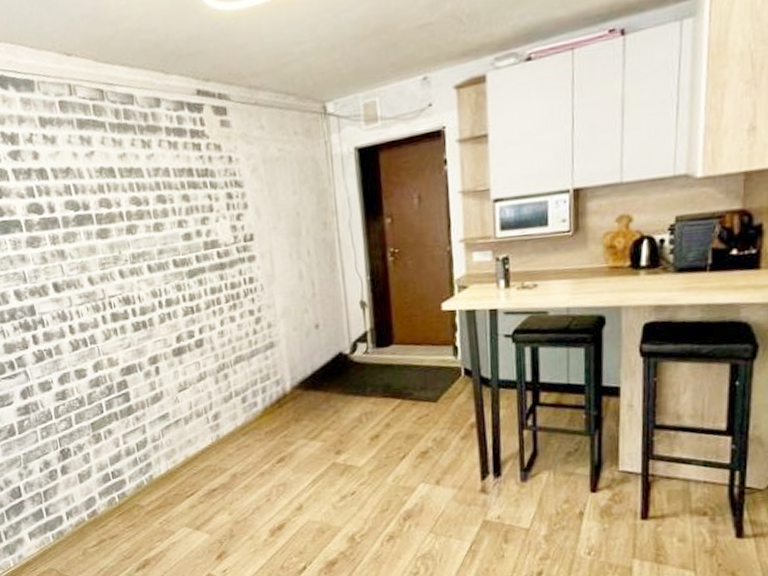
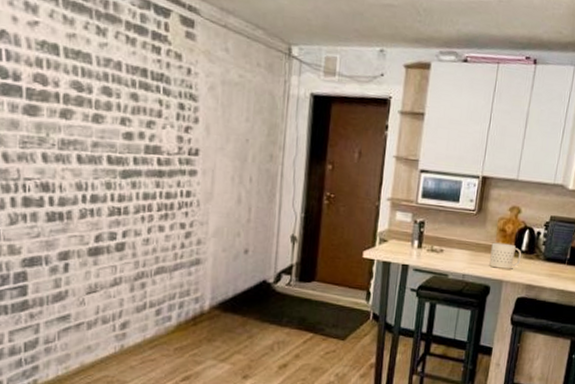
mug: none [598,261,643,294] -> present [488,242,522,269]

